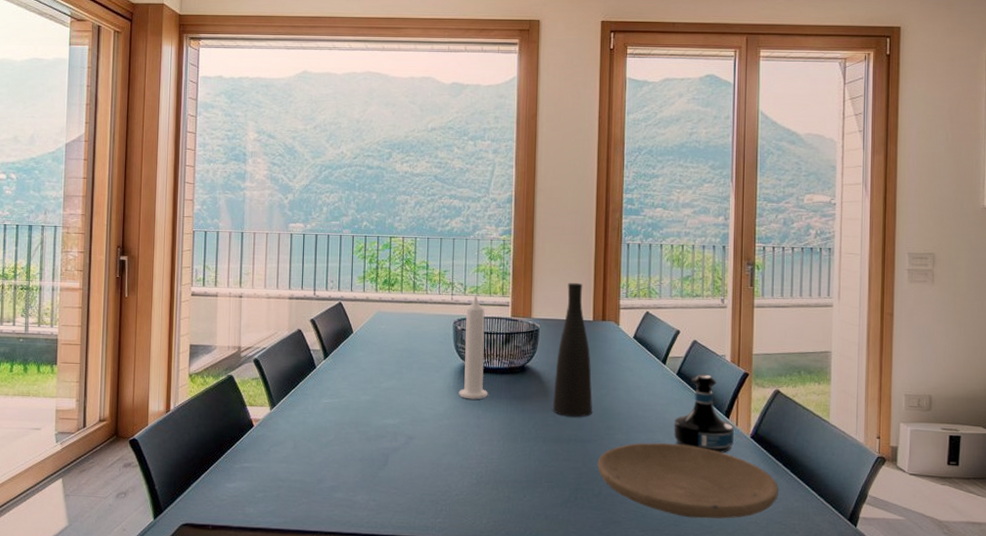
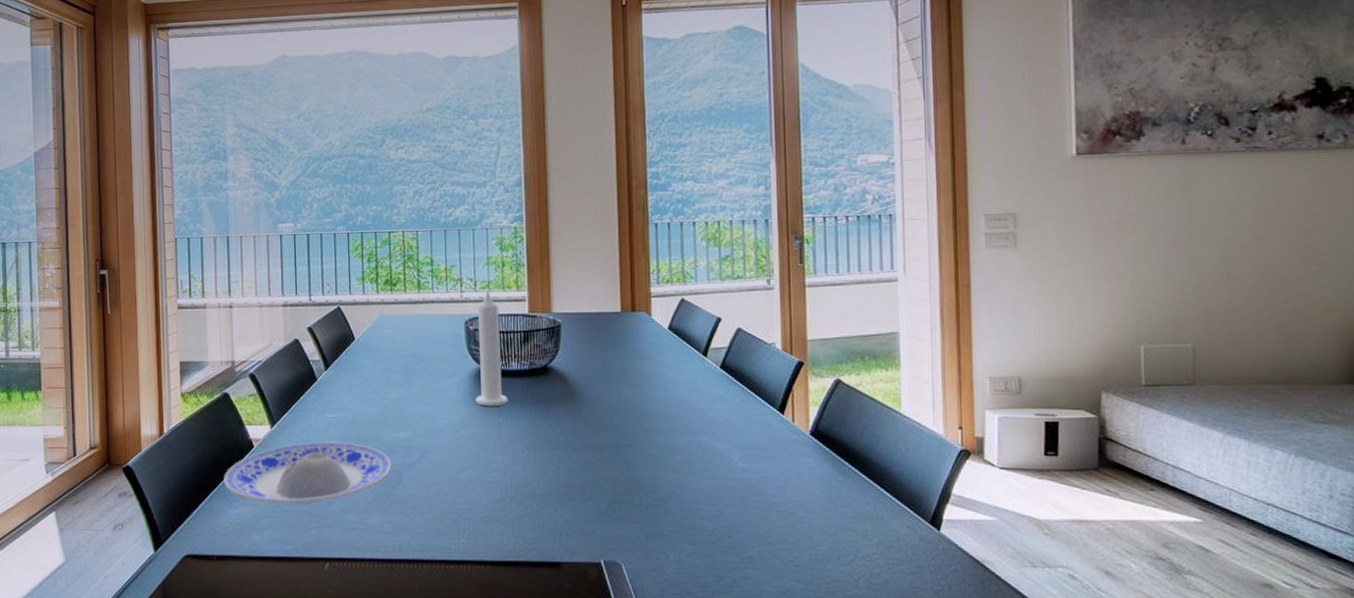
plate: none [223,424,379,481] -> present [224,442,392,505]
vase: present [553,283,593,418] -> none [581,271,627,421]
plate: present [597,442,780,519] -> none [636,445,847,528]
tequila bottle: present [674,374,734,453] -> none [720,365,791,454]

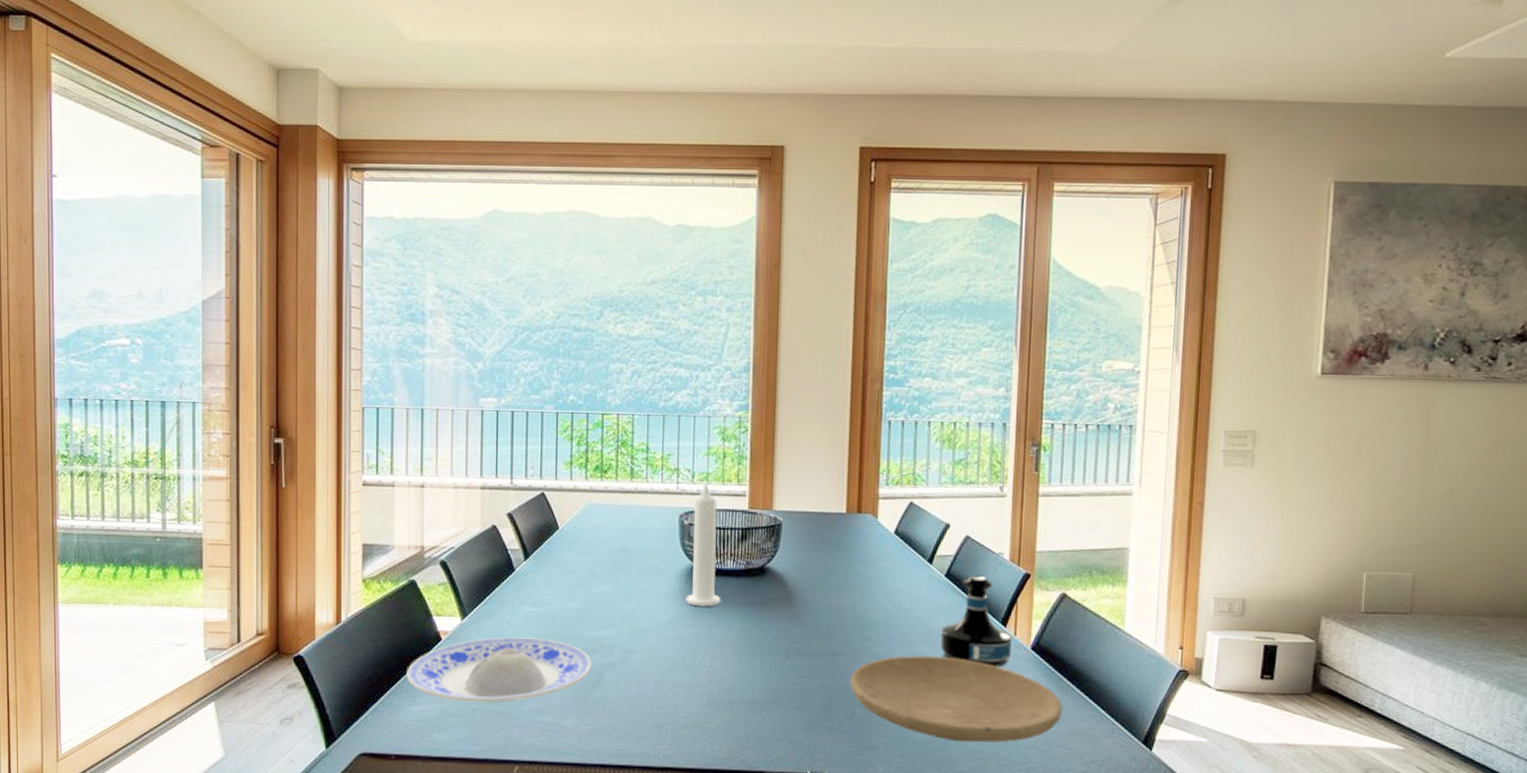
plate: none [636,445,847,528] -> present [850,655,1063,743]
tequila bottle: none [720,365,791,454] -> present [940,575,1012,667]

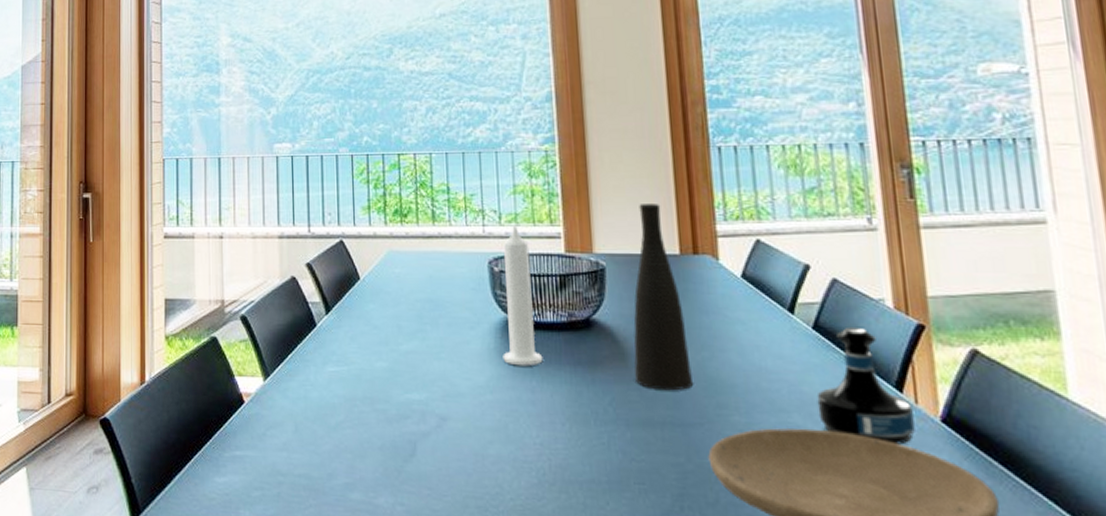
plate: present [407,637,592,703] -> none [210,400,404,475]
vase: none [798,468,846,627] -> present [633,204,694,391]

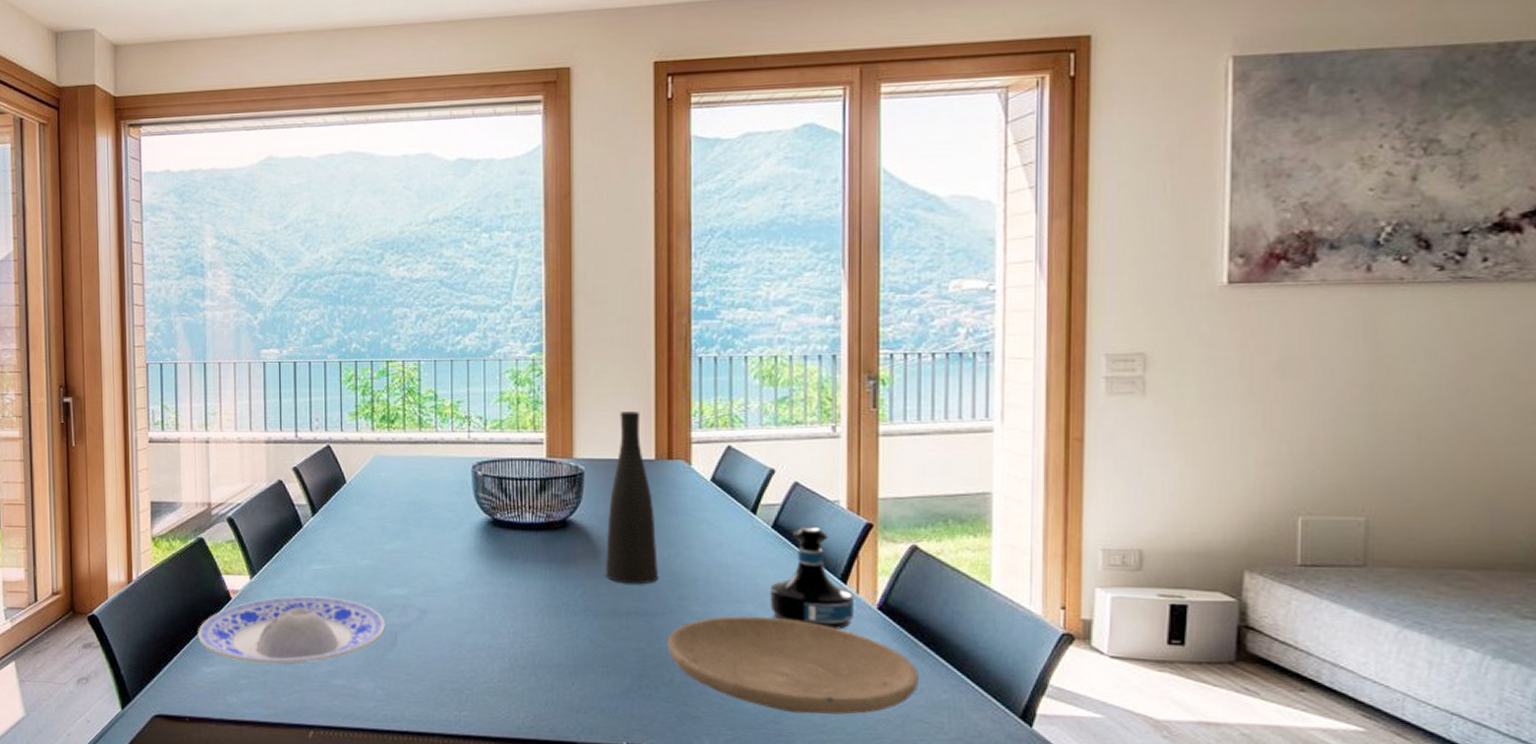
plate: none [210,400,404,475] -> present [198,596,386,665]
candle: present [503,225,543,366] -> none [482,431,520,563]

